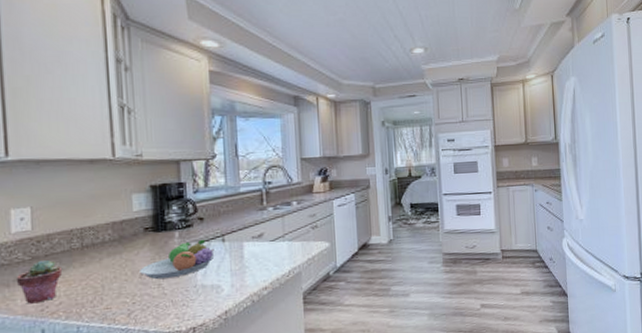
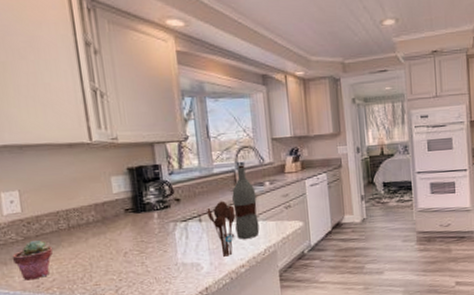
fruit bowl: present [140,239,215,280] -> none [123,219,193,258]
utensil holder: none [231,220,261,280] -> present [207,201,236,258]
bottle: none [258,184,285,260] -> present [232,165,260,239]

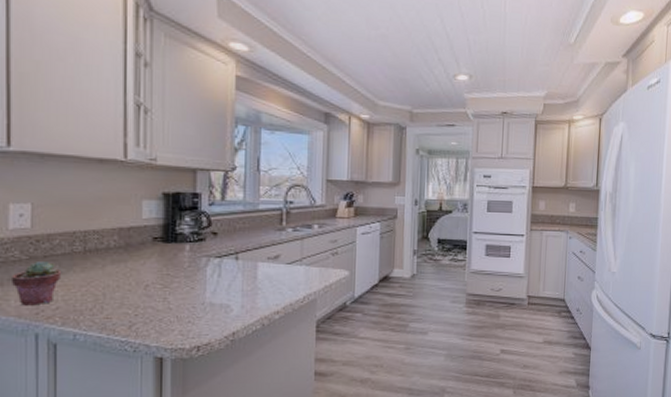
utensil holder: present [207,201,236,258] -> none [246,239,277,302]
bottle: present [232,165,260,239] -> none [275,204,302,283]

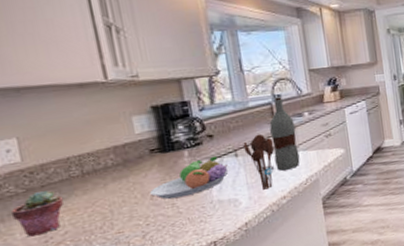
fruit bowl: none [145,255,226,293] -> present [150,156,229,199]
utensil holder: none [246,239,277,302] -> present [243,134,275,191]
bottle: none [275,204,302,283] -> present [269,97,300,171]

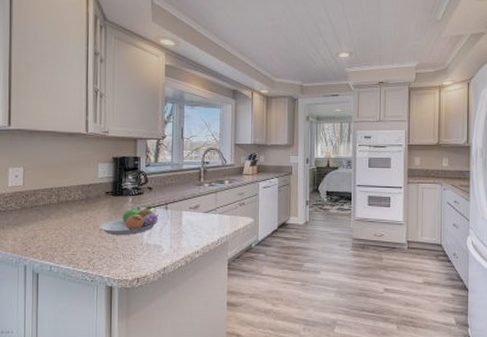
potted succulent: present [10,191,64,237] -> none [9,211,43,244]
utensil holder: present [243,134,275,191] -> none [173,193,197,243]
bottle: present [269,97,300,171] -> none [195,164,216,228]

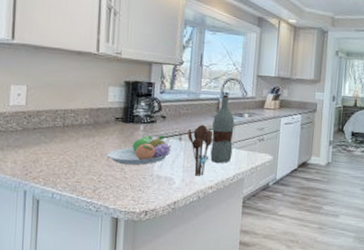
utensil holder: none [173,193,197,243] -> present [188,124,213,177]
bottle: none [195,164,216,228] -> present [210,95,235,163]

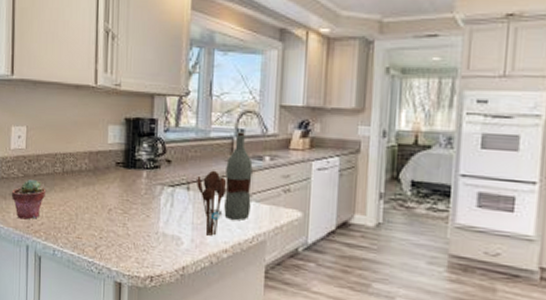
potted succulent: none [9,132,46,168] -> present [11,179,47,220]
fruit bowl: present [107,135,172,165] -> none [109,183,178,220]

